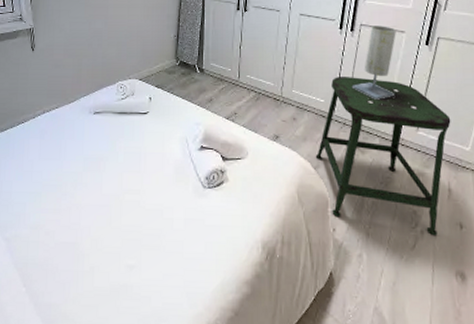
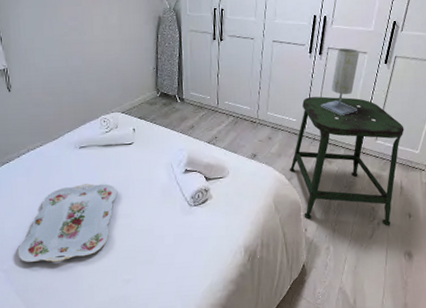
serving tray: none [21,152,128,236] -> present [17,183,118,263]

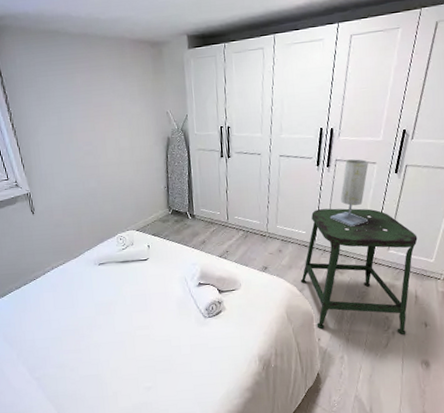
serving tray: present [17,183,118,263] -> none [47,297,136,372]

